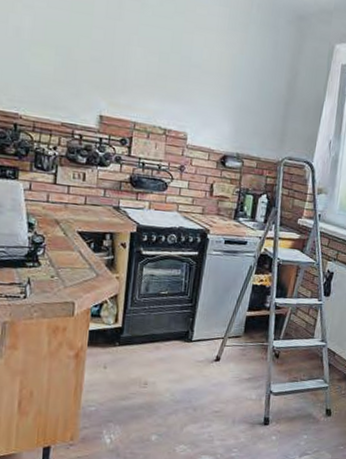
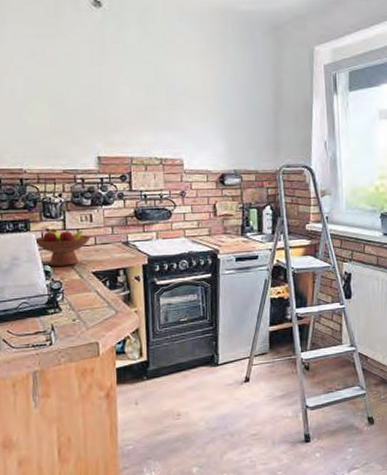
fruit bowl: none [21,178,81,222] -> present [34,227,91,266]

